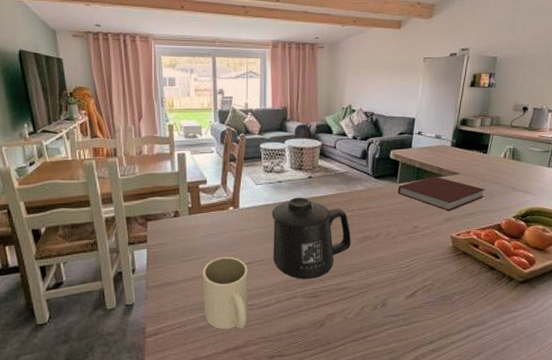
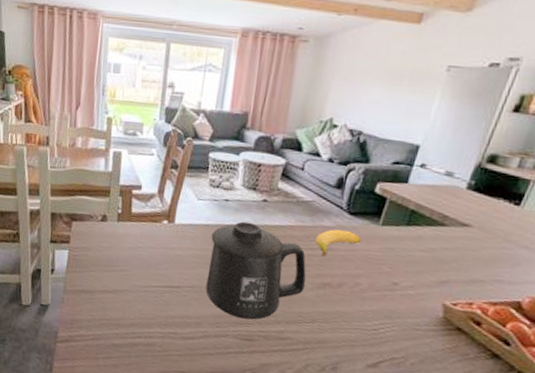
mug: present [202,256,248,329] -> none [120,273,175,357]
banana: none [353,192,387,215] -> present [315,229,362,257]
notebook: present [398,176,485,212] -> none [378,223,507,273]

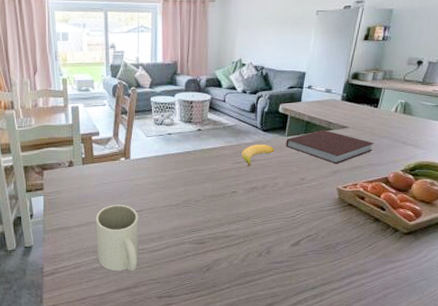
mug: none [120,273,175,357] -> present [95,204,139,271]
mug: present [205,221,306,320] -> none [161,149,239,227]
notebook: none [378,223,507,273] -> present [286,129,374,165]

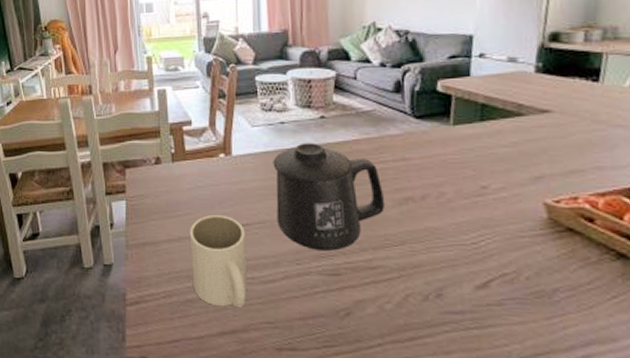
mug: none [161,149,239,227] -> present [273,142,386,251]
banana: present [241,145,275,167] -> none [385,137,436,168]
notebook: present [286,129,374,165] -> none [452,115,600,167]

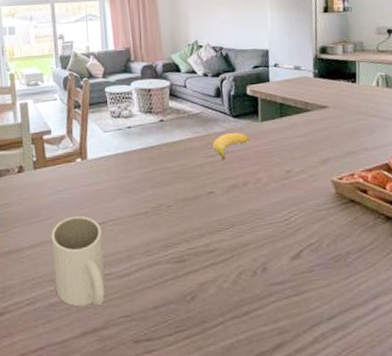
mug: present [273,142,386,251] -> none [123,143,217,241]
banana: none [385,137,436,168] -> present [212,133,250,161]

